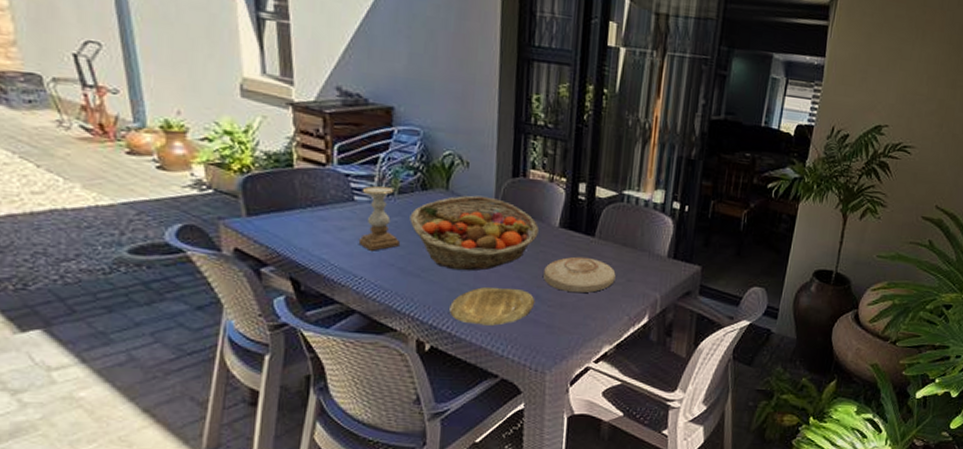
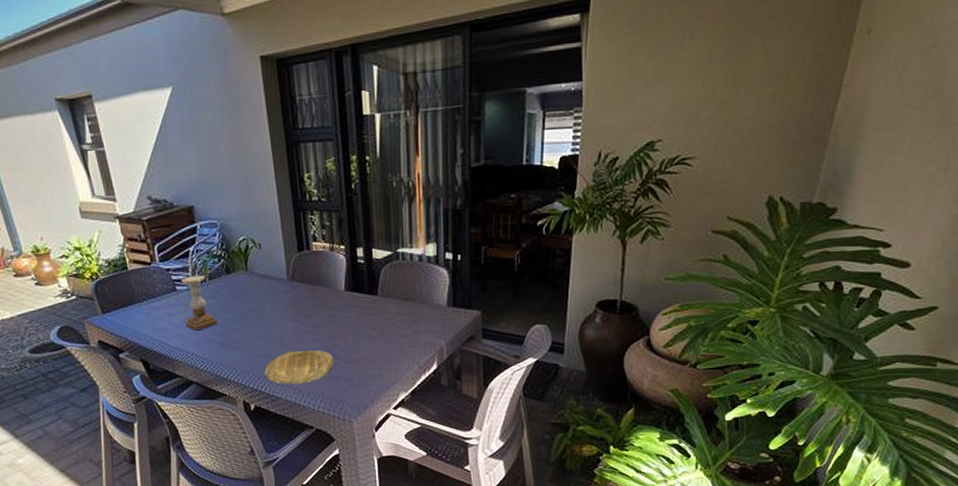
fruit basket: present [409,195,539,271] -> none [221,272,328,340]
plate: present [543,256,616,293] -> none [338,315,402,349]

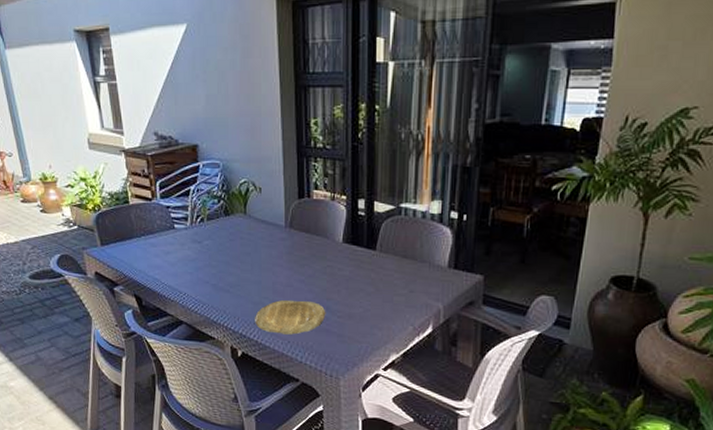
candle holder: present [181,274,217,331] -> none [179,214,211,271]

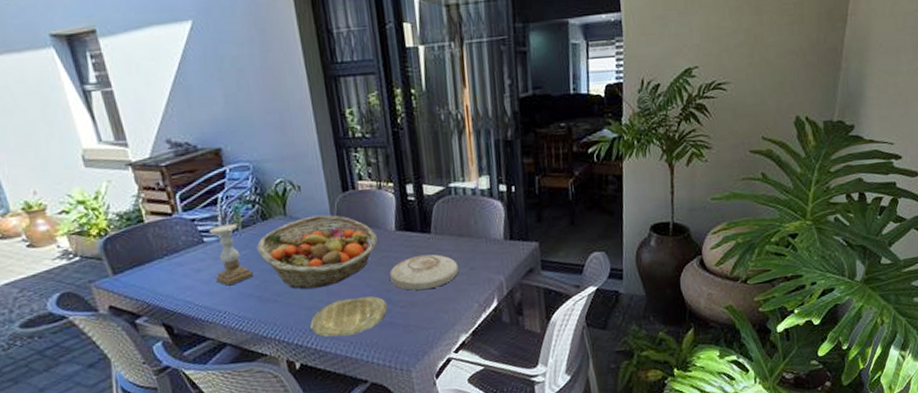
candle holder: none [179,214,211,271] -> present [209,223,253,286]
fruit basket: none [218,217,324,286] -> present [257,214,378,290]
plate: none [332,270,398,305] -> present [390,254,459,291]

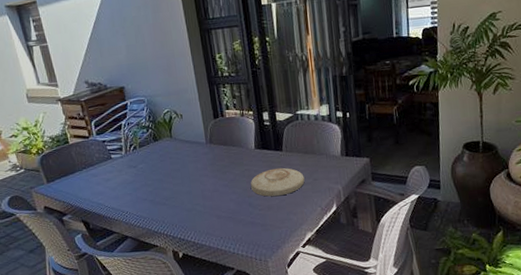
candle holder: present [209,223,253,286] -> none [115,143,147,192]
fruit basket: present [257,214,378,290] -> none [150,137,241,196]
plate: present [310,296,388,337] -> none [190,200,249,233]

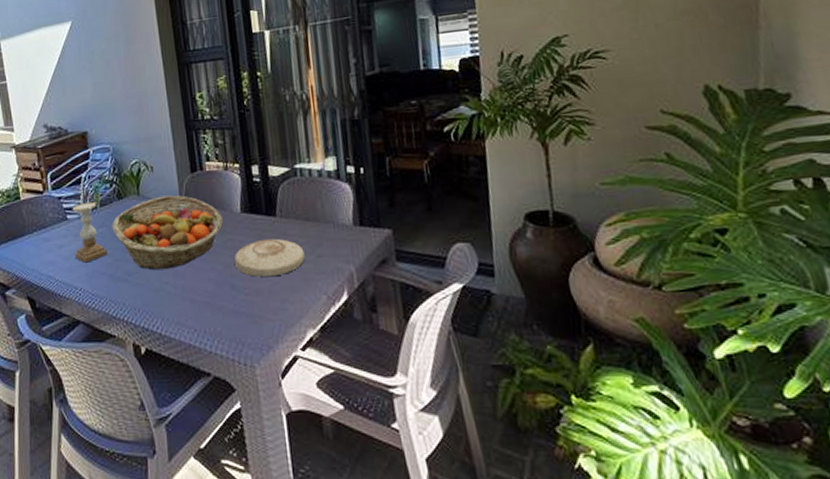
candle holder: none [115,143,147,192] -> present [72,201,107,263]
fruit basket: none [150,137,241,196] -> present [112,195,223,271]

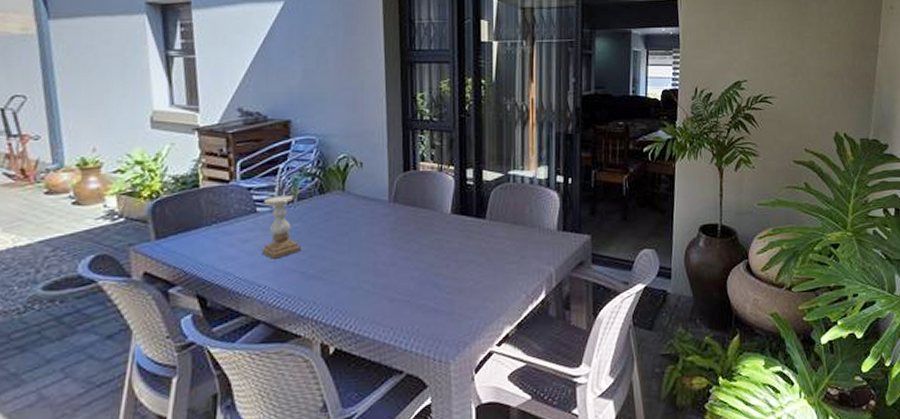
fruit basket: present [112,195,223,271] -> none [309,192,432,269]
plate: present [235,238,305,278] -> none [440,239,509,277]

